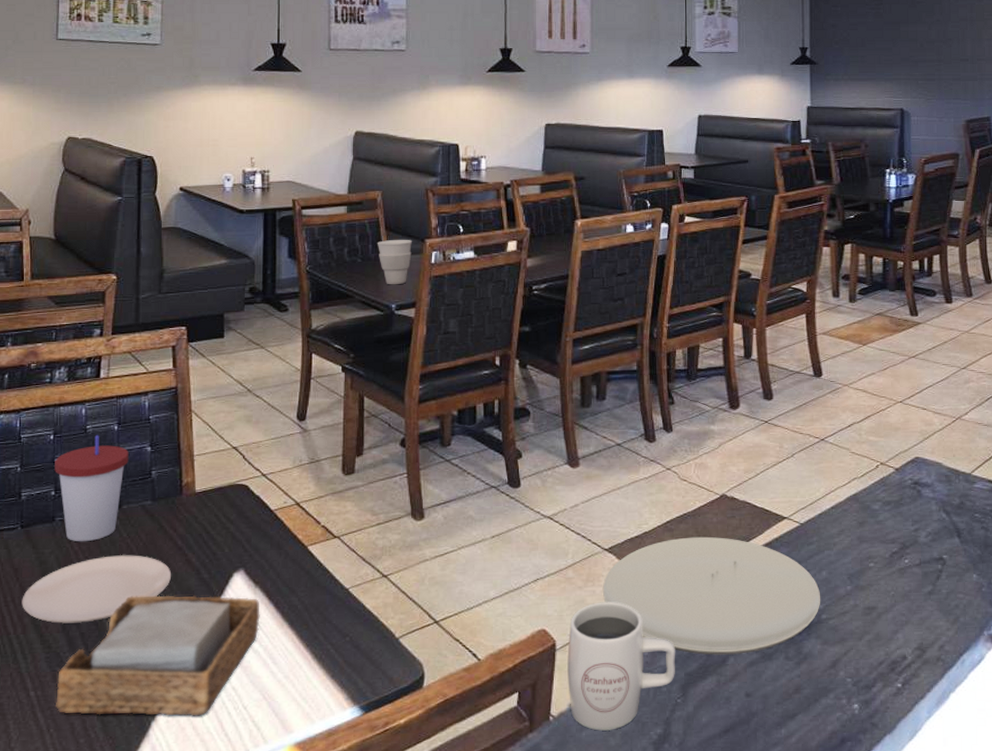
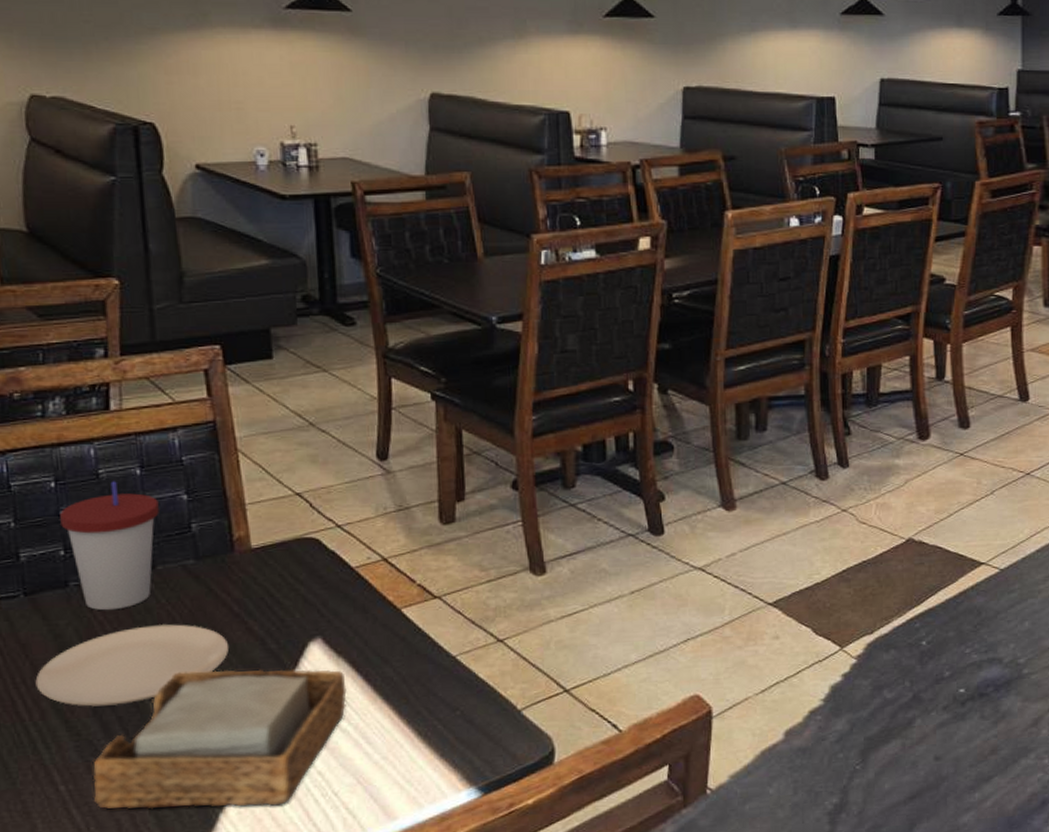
cup: present [376,239,413,285] -> none [467,234,515,292]
mug: present [567,601,676,731] -> none [726,662,854,803]
plate: present [602,536,821,655] -> none [766,586,1023,717]

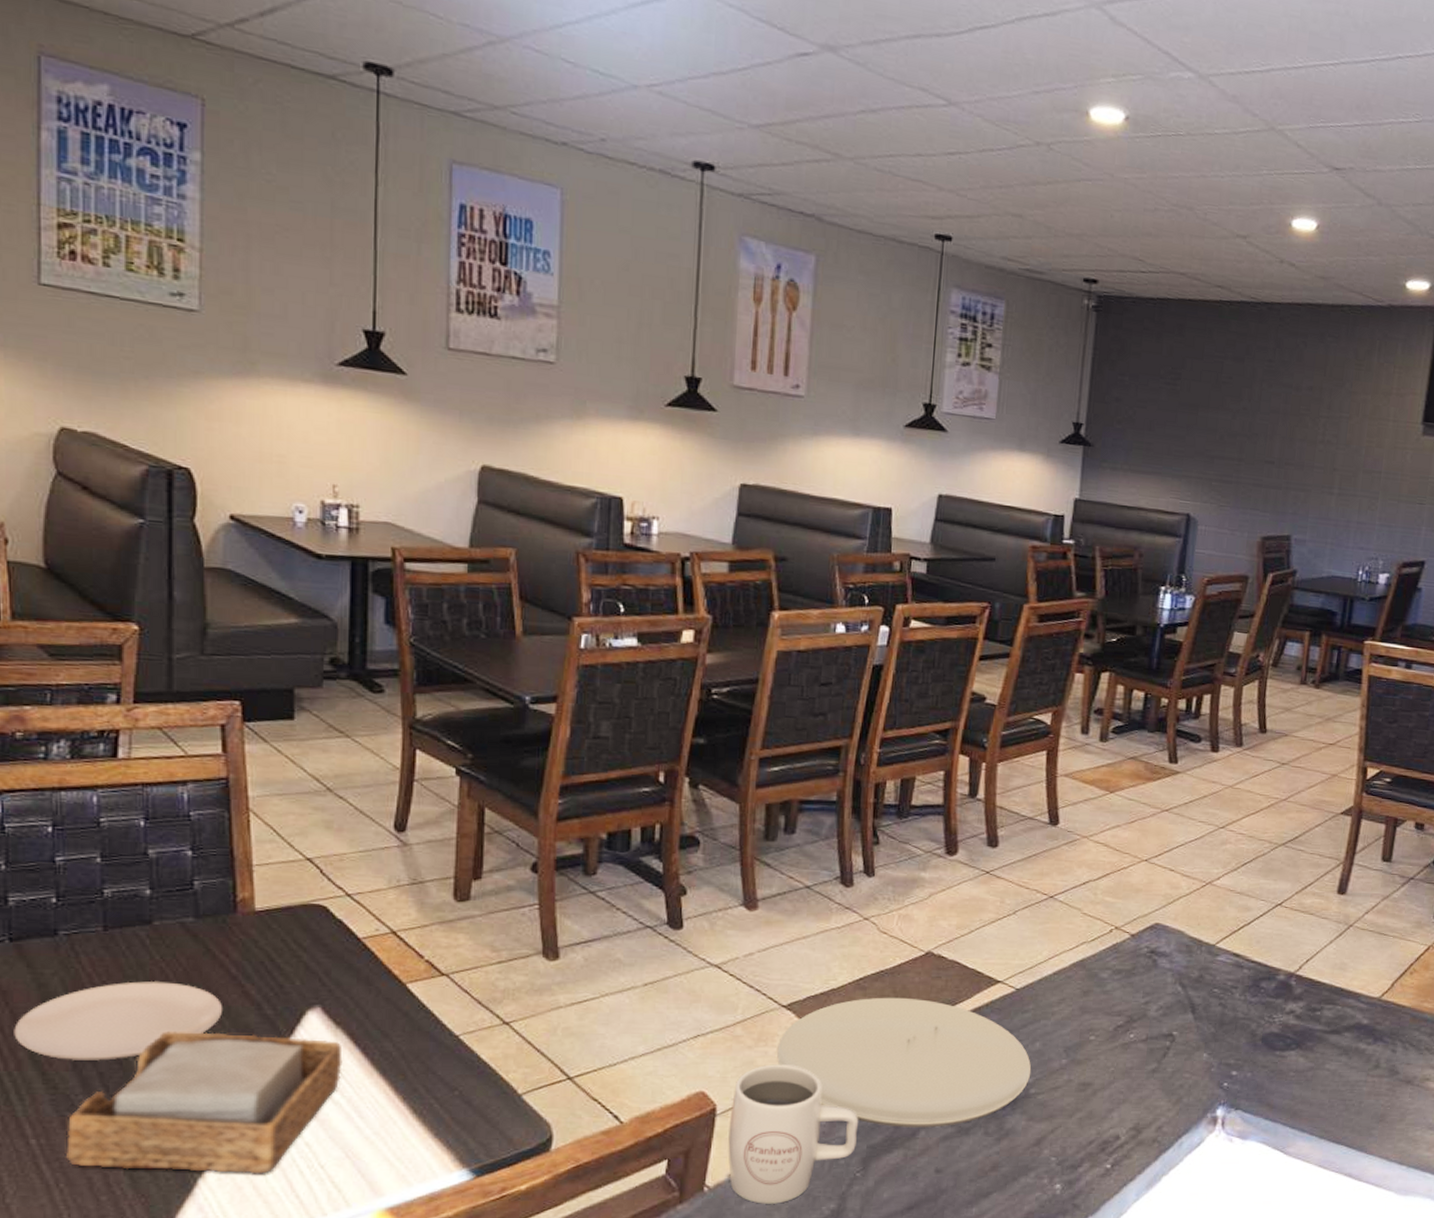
cup: present [60,481,159,611] -> none [55,831,161,963]
mug: none [726,662,854,803] -> present [728,1064,859,1204]
plate: none [766,586,1023,717] -> present [776,997,1032,1128]

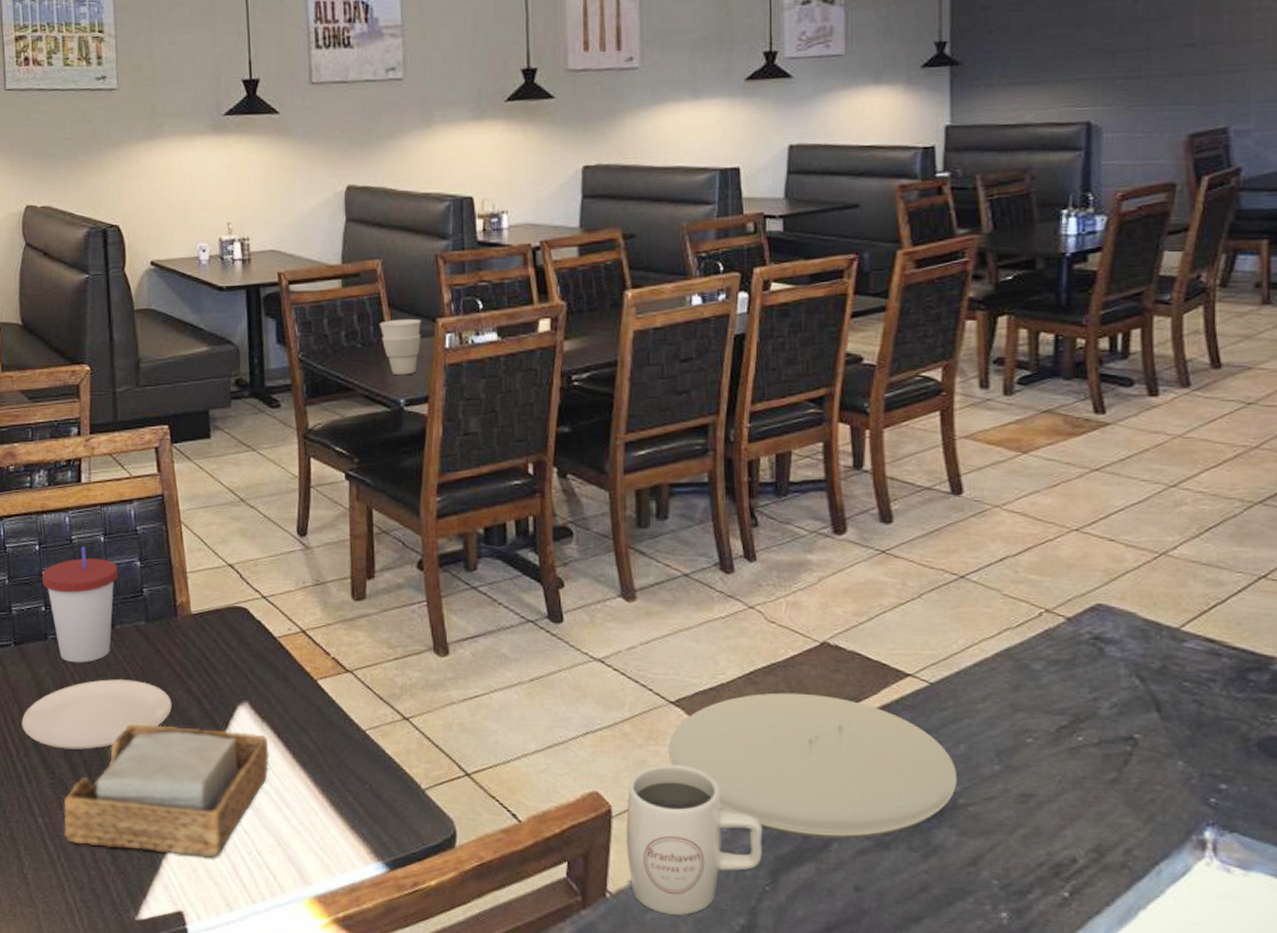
cup: none [55,831,161,963] -> present [42,546,118,663]
cup: none [507,613,556,672] -> present [379,318,422,376]

